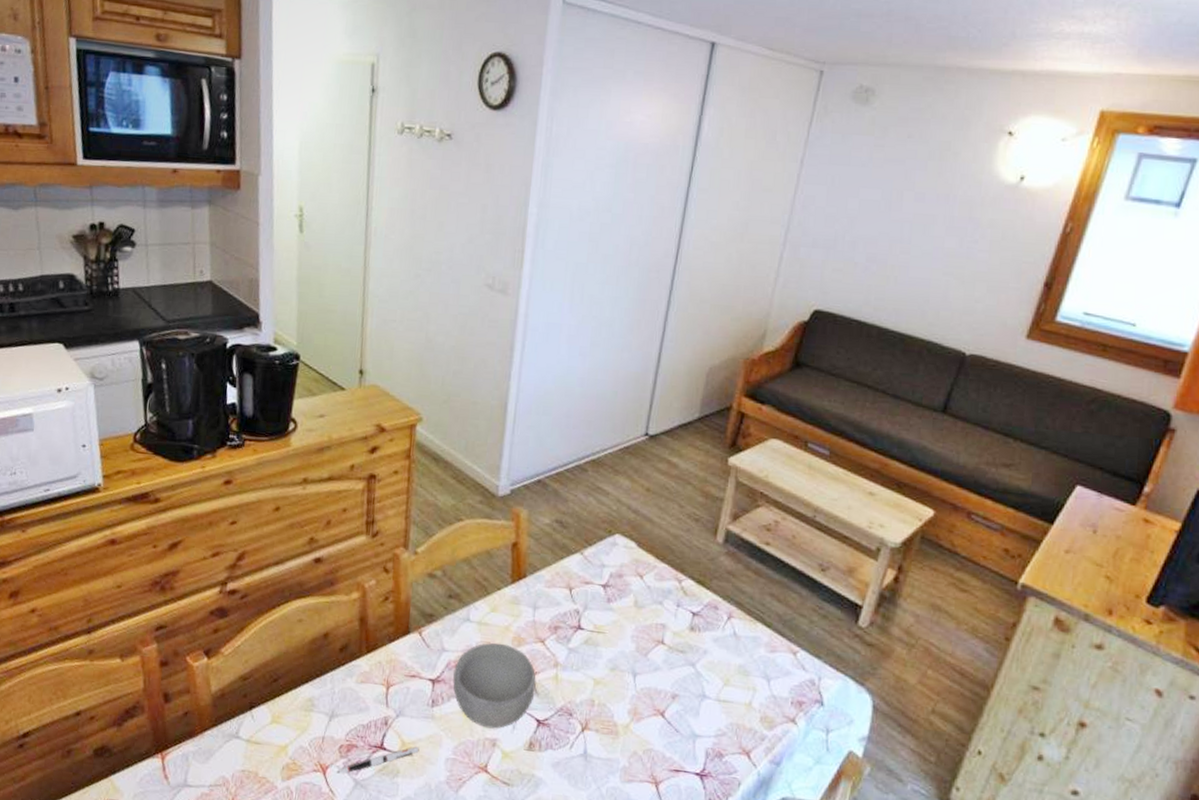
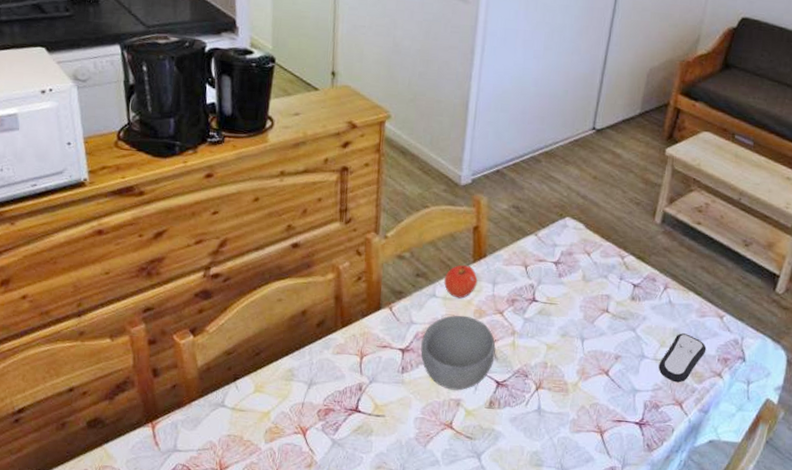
pen: present [337,747,419,774] -> none [316,409,391,435]
apple: none [479,585,516,624] -> present [444,264,478,299]
remote control: none [722,670,778,729] -> present [658,333,707,383]

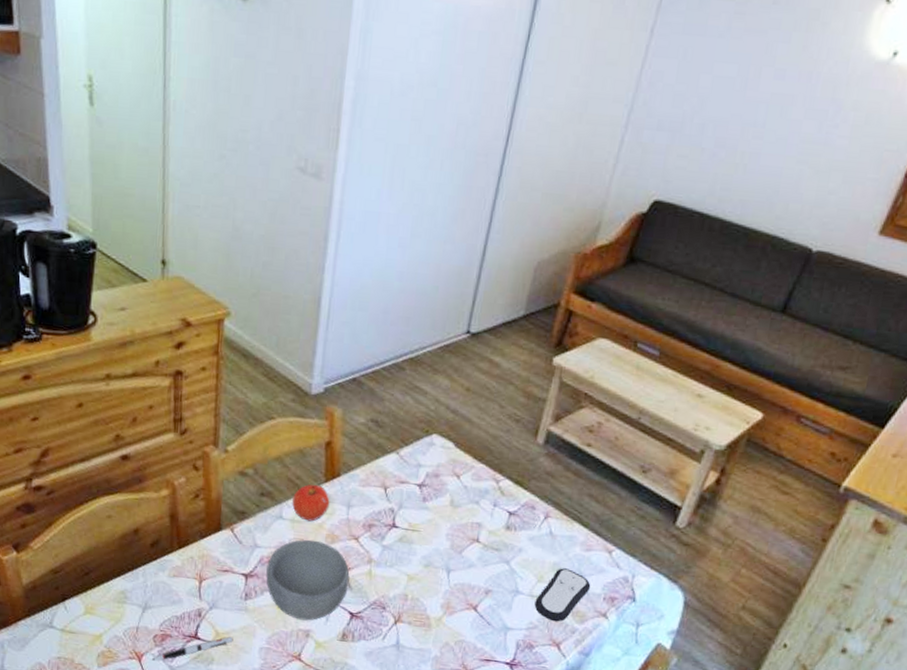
pen: none [316,409,391,435] -> present [152,637,233,661]

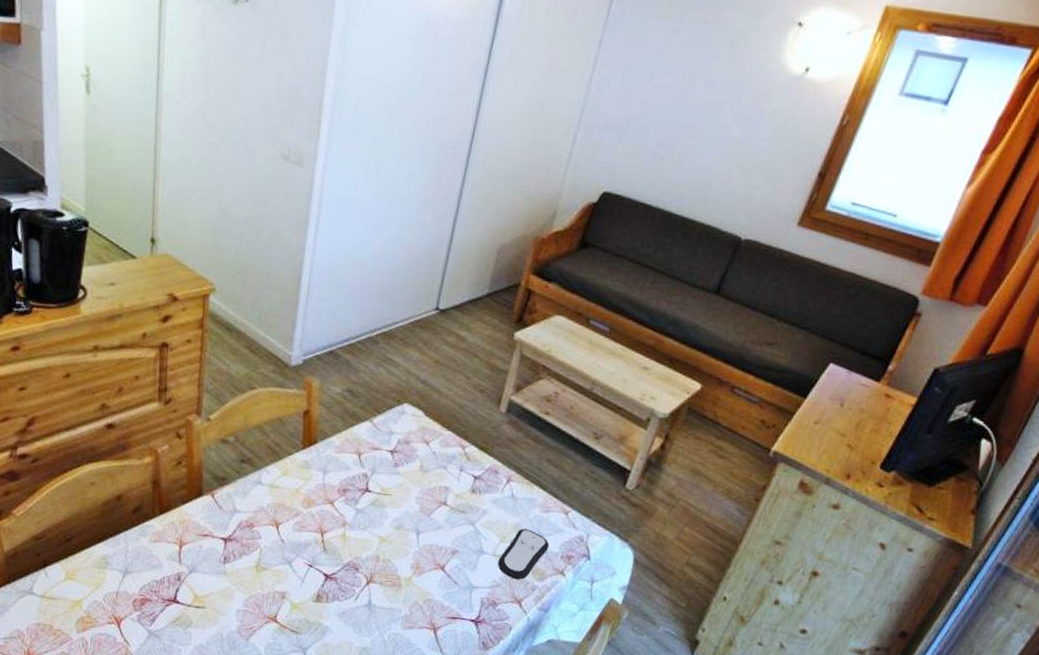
pen: present [152,637,233,661] -> none [131,600,212,626]
bowl: present [266,539,350,621] -> none [244,504,325,583]
apple: present [292,484,330,522] -> none [271,451,307,487]

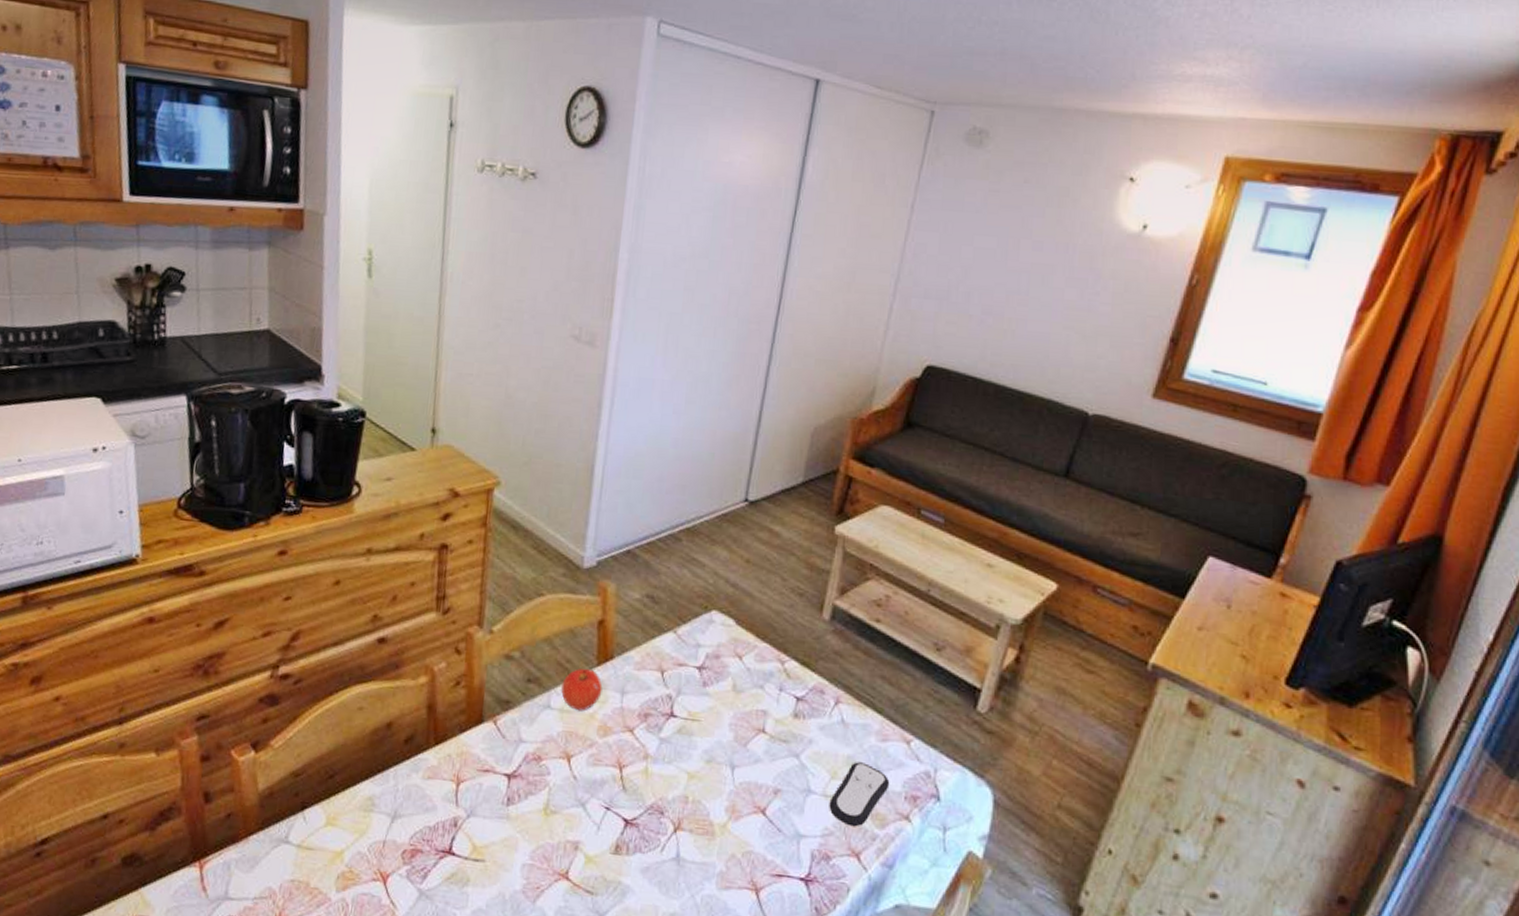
apple: none [271,451,307,487] -> present [561,668,603,711]

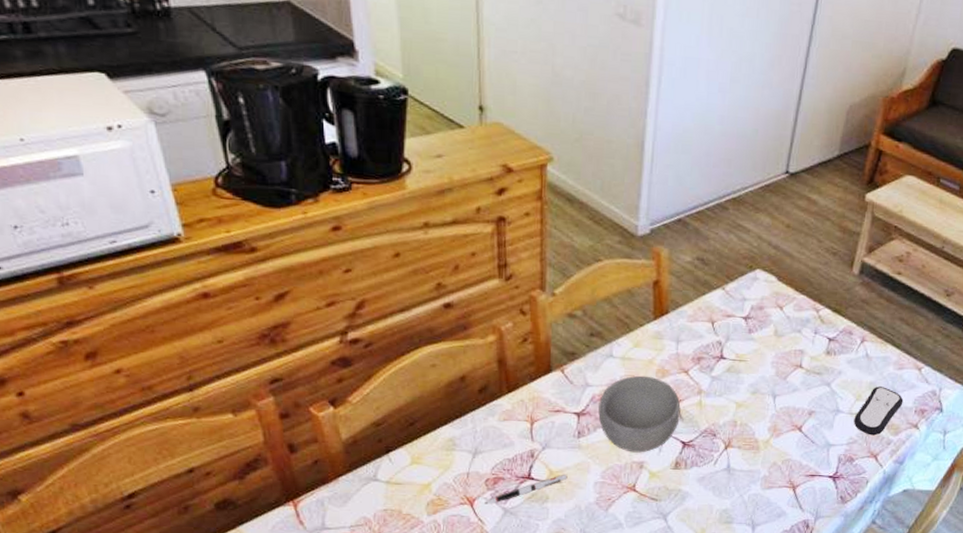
pen: none [399,851,493,883] -> present [485,475,568,505]
bowl: none [531,732,624,830] -> present [598,375,681,453]
apple: present [561,668,603,711] -> none [622,322,659,358]

